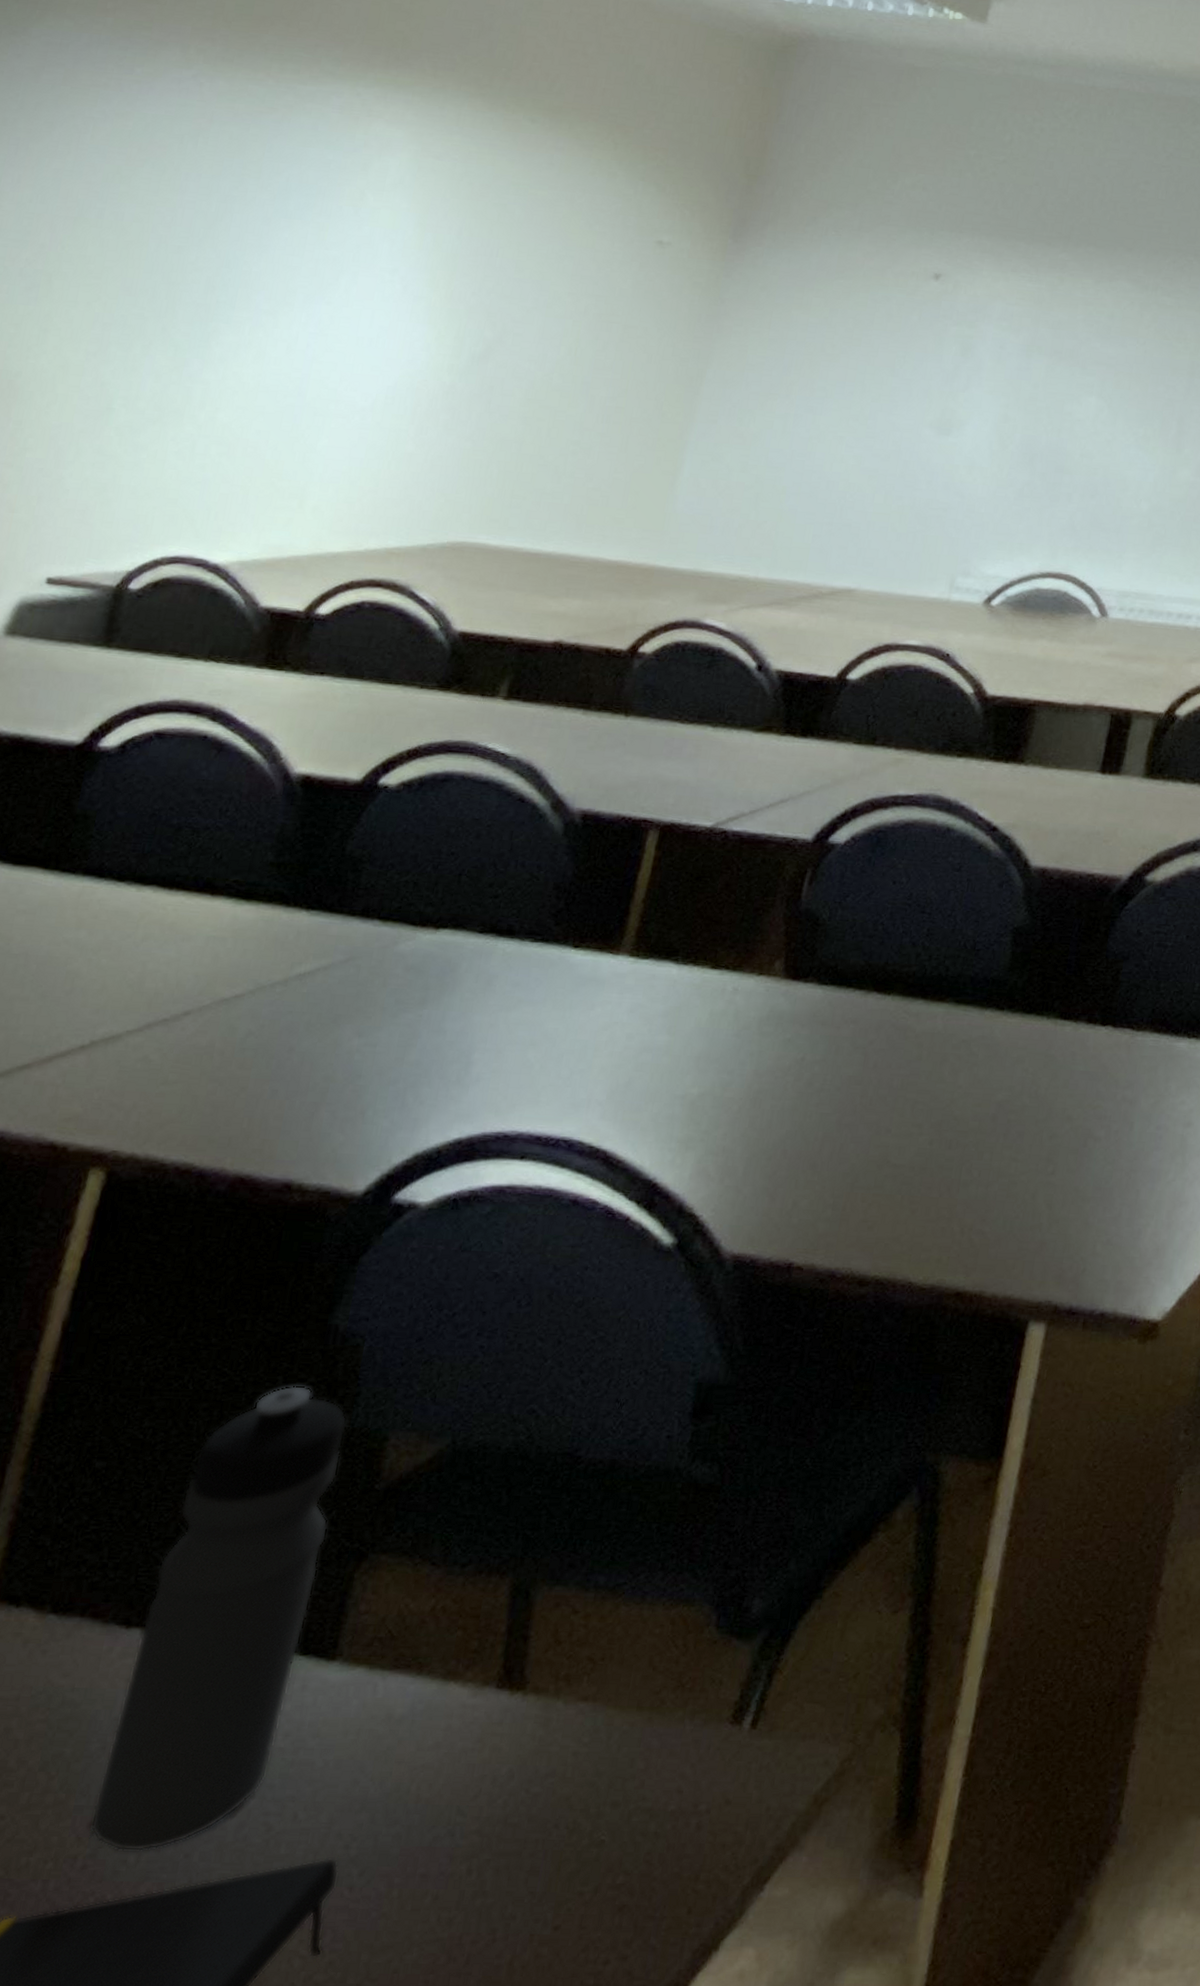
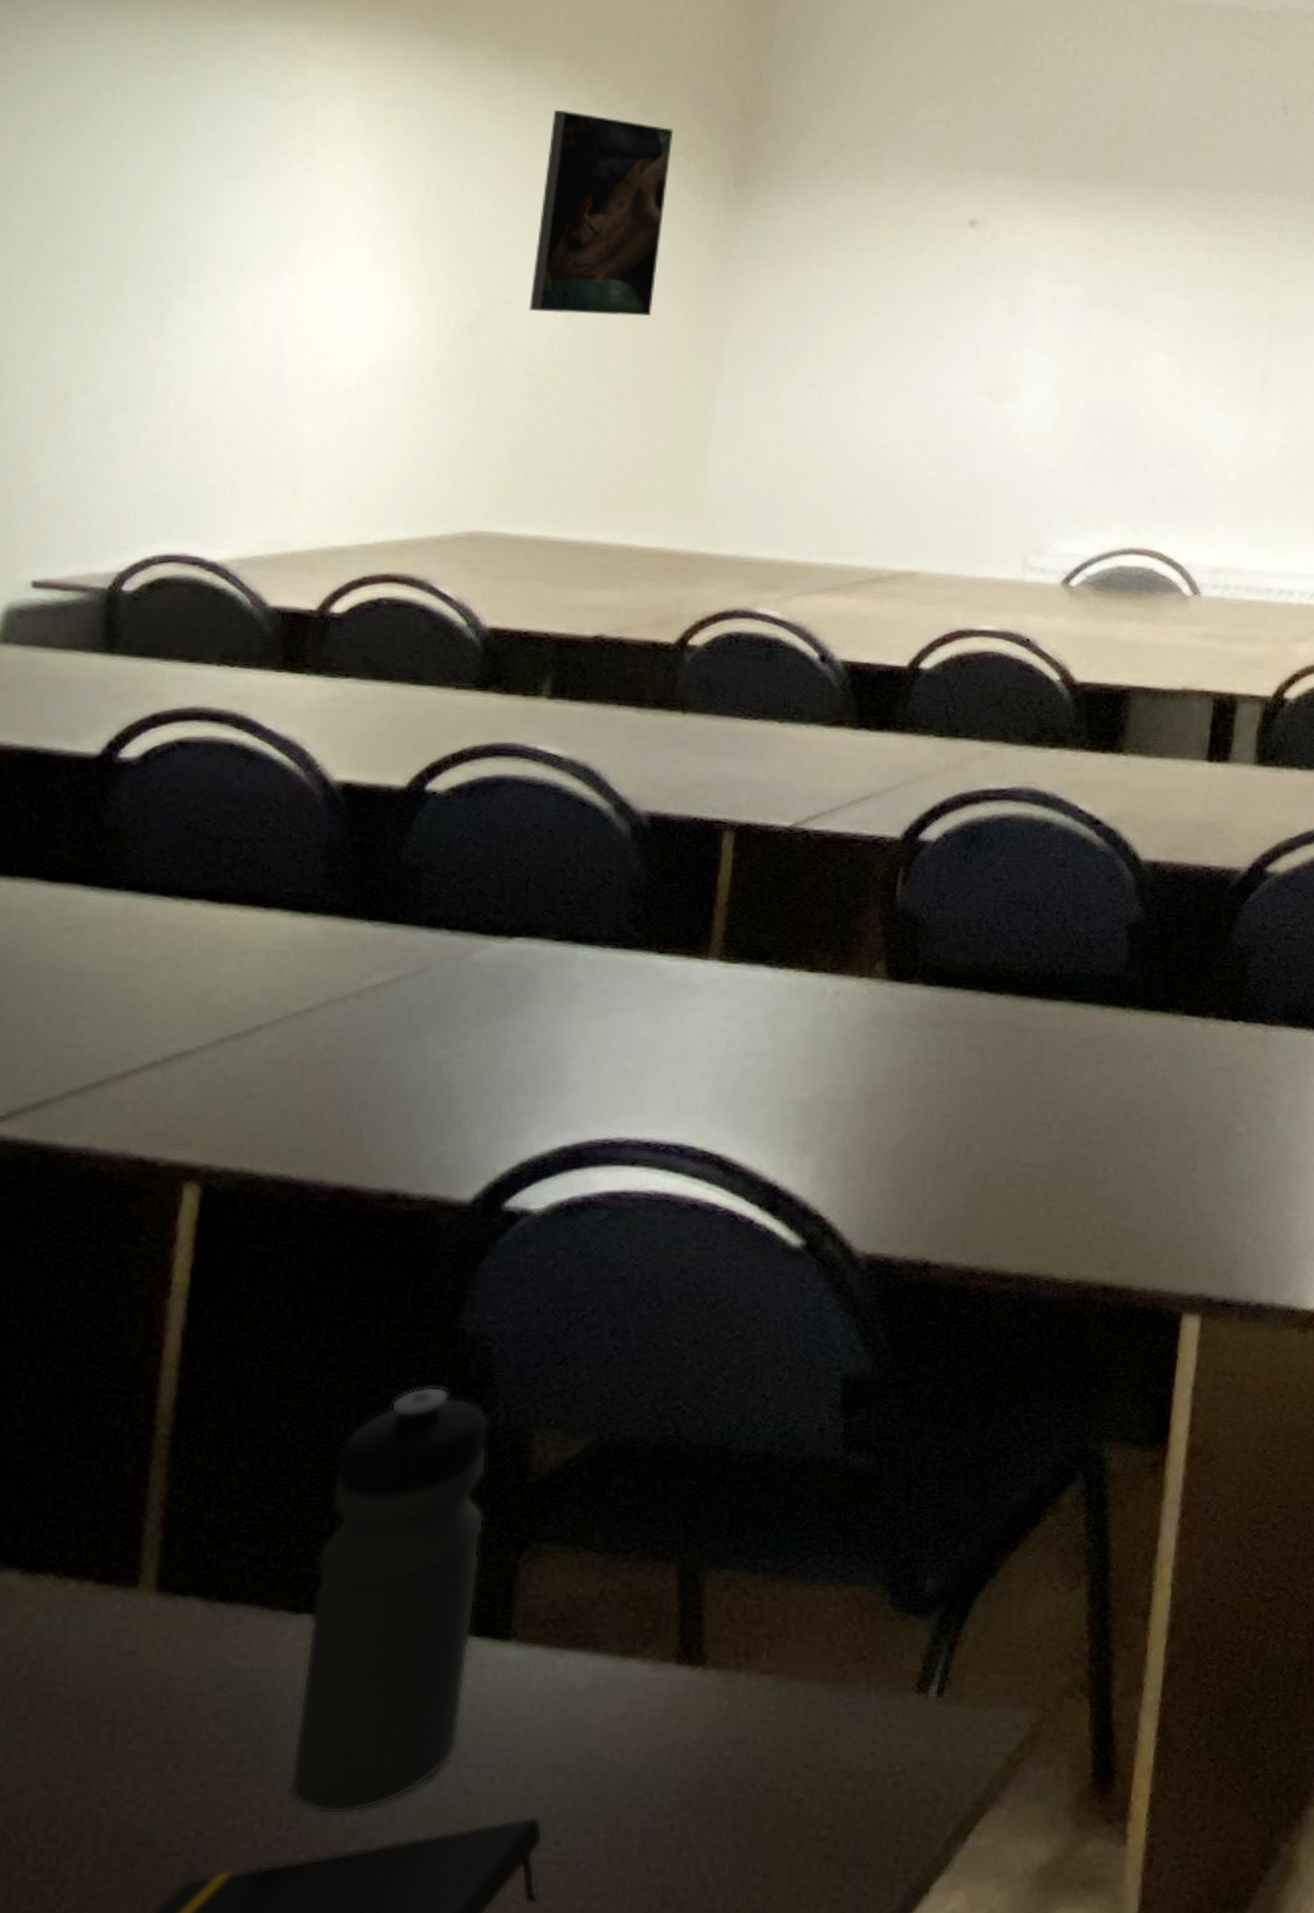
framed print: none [535,167,684,351] -> present [529,110,674,317]

